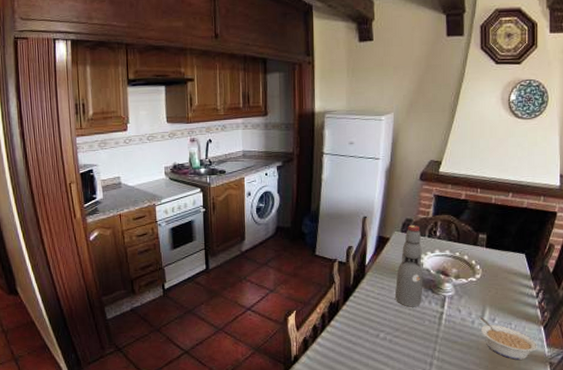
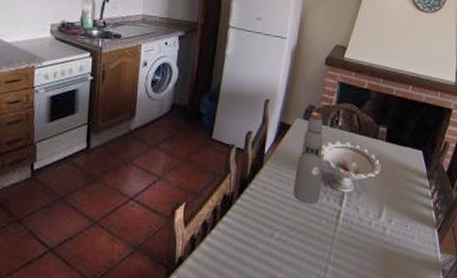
legume: present [479,317,538,360] -> none [376,218,432,266]

